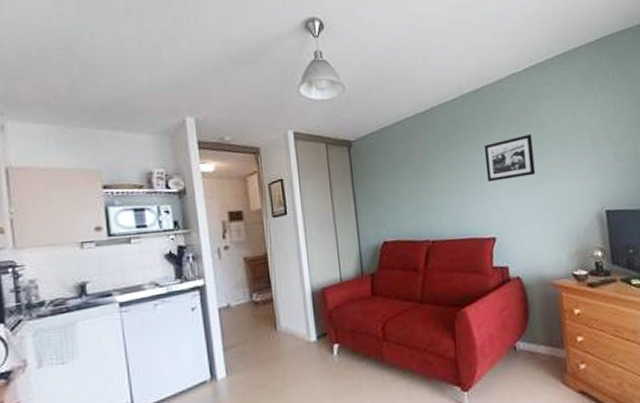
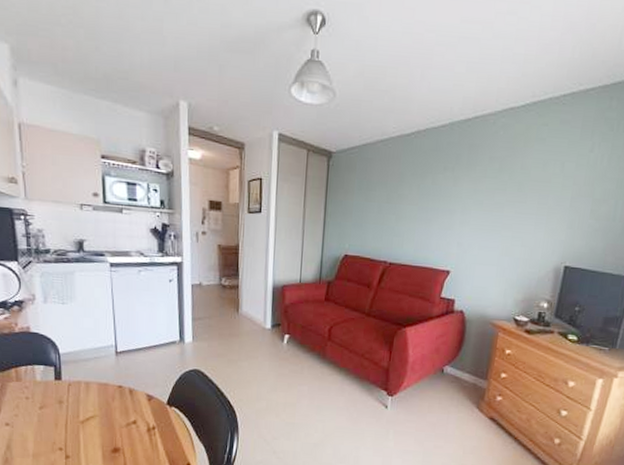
picture frame: present [484,134,536,181] -> none [456,176,512,219]

